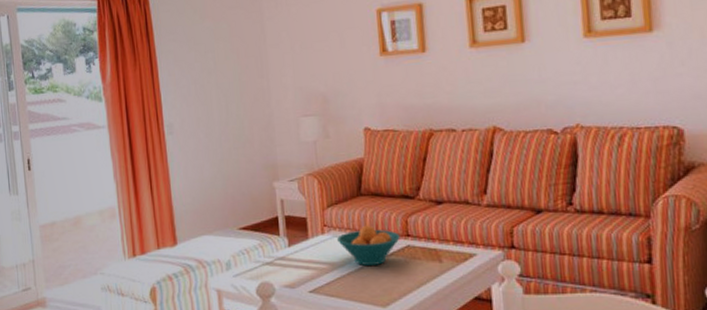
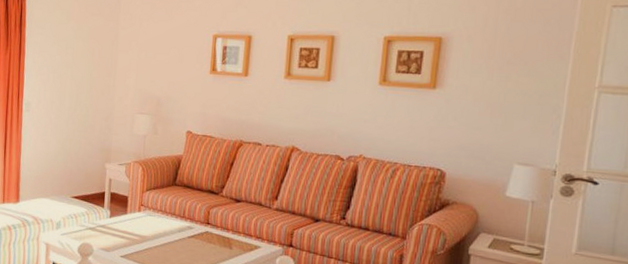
fruit bowl: present [337,225,400,265] -> none [150,210,202,244]

